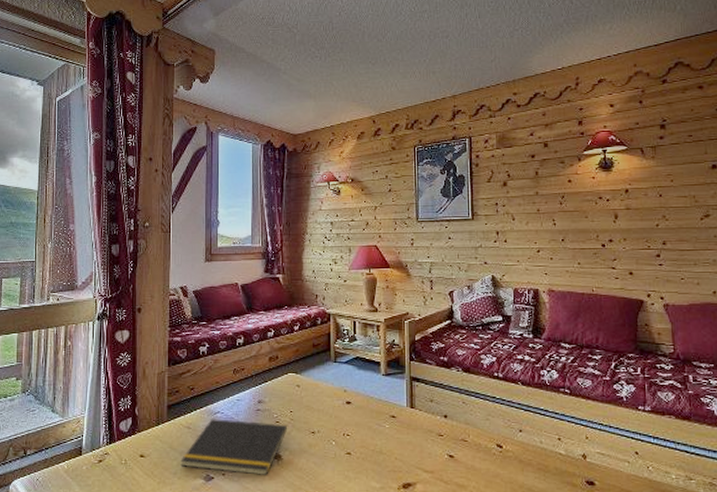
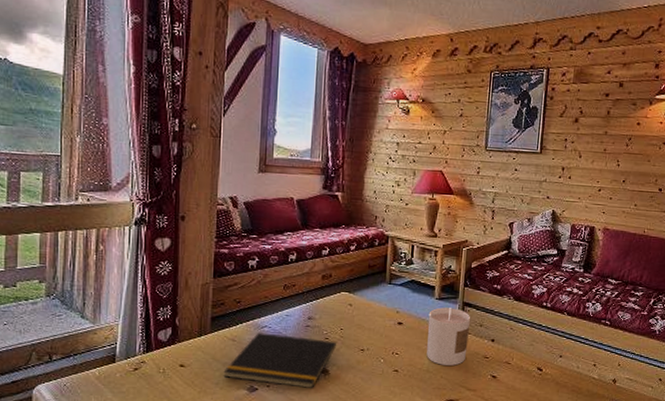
candle: none [376,382,420,446] -> present [426,306,470,366]

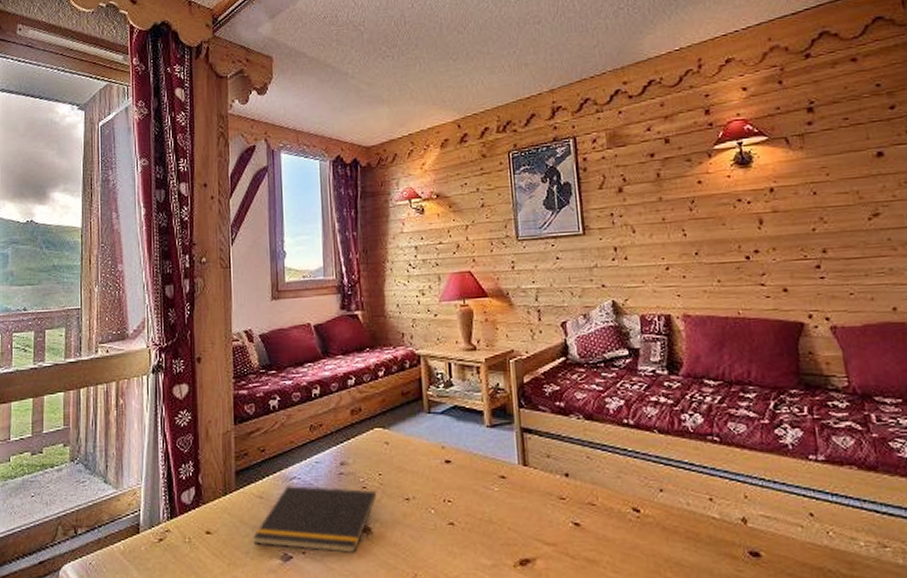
candle: present [426,306,470,366] -> none [480,435,536,513]

